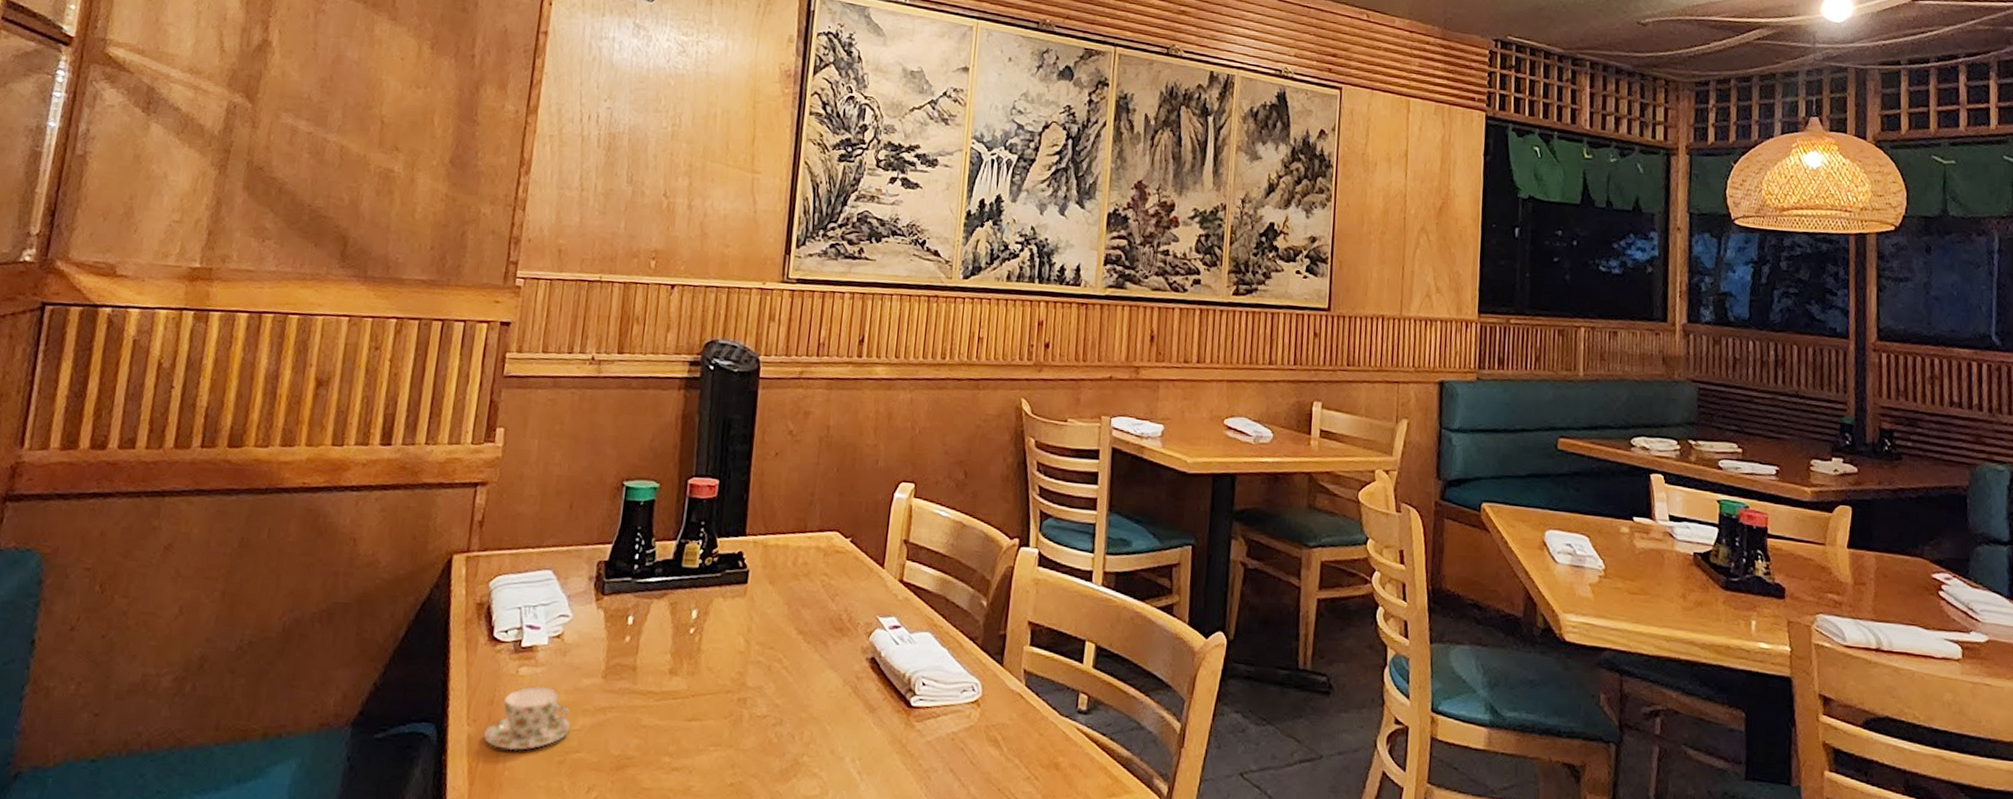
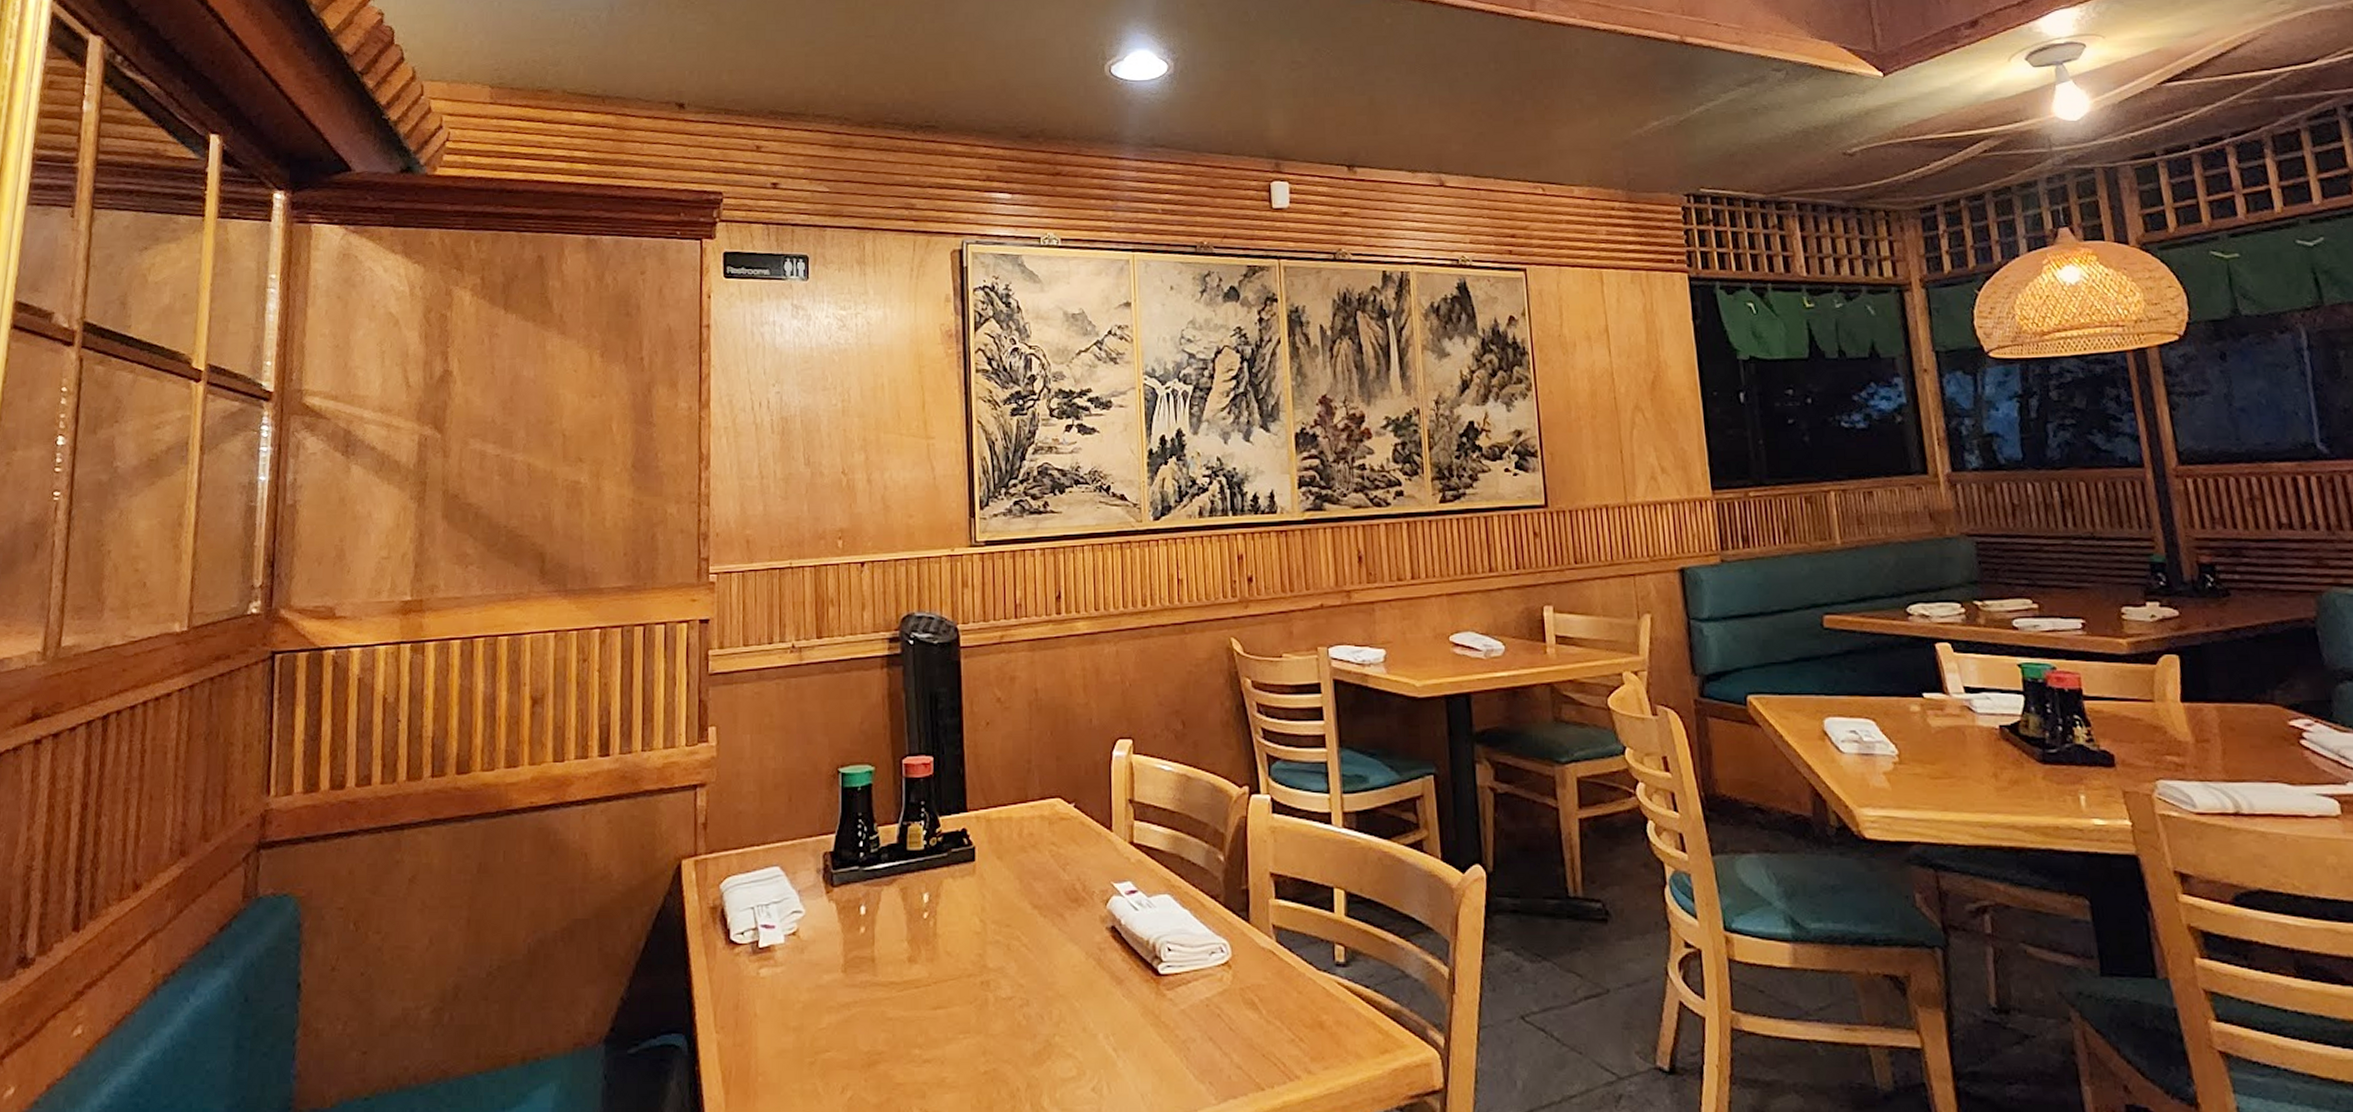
teacup: present [483,685,571,751] -> none [733,986,817,1056]

